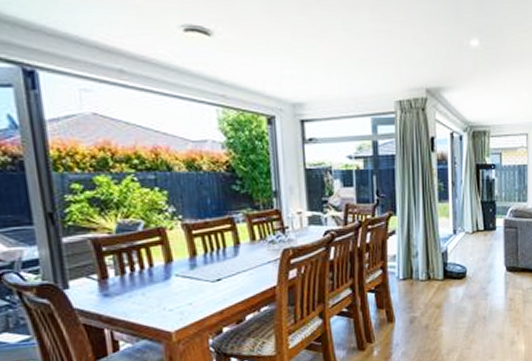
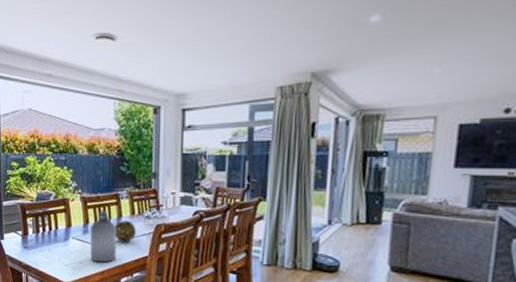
bottle: none [200,238,238,301] -> present [91,210,117,263]
decorative ball: none [233,247,260,274] -> present [115,220,136,242]

